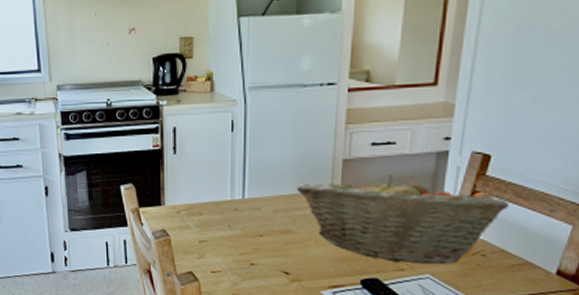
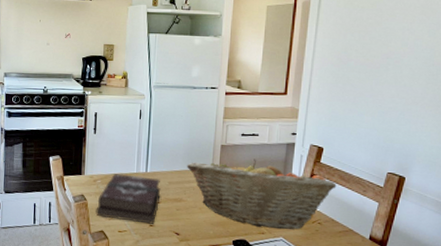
hardback book: none [181,202,263,264] -> present [95,174,161,225]

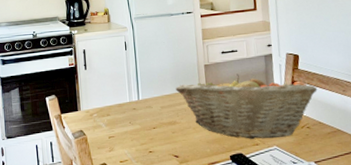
hardback book: present [95,174,161,225] -> none [95,105,155,151]

